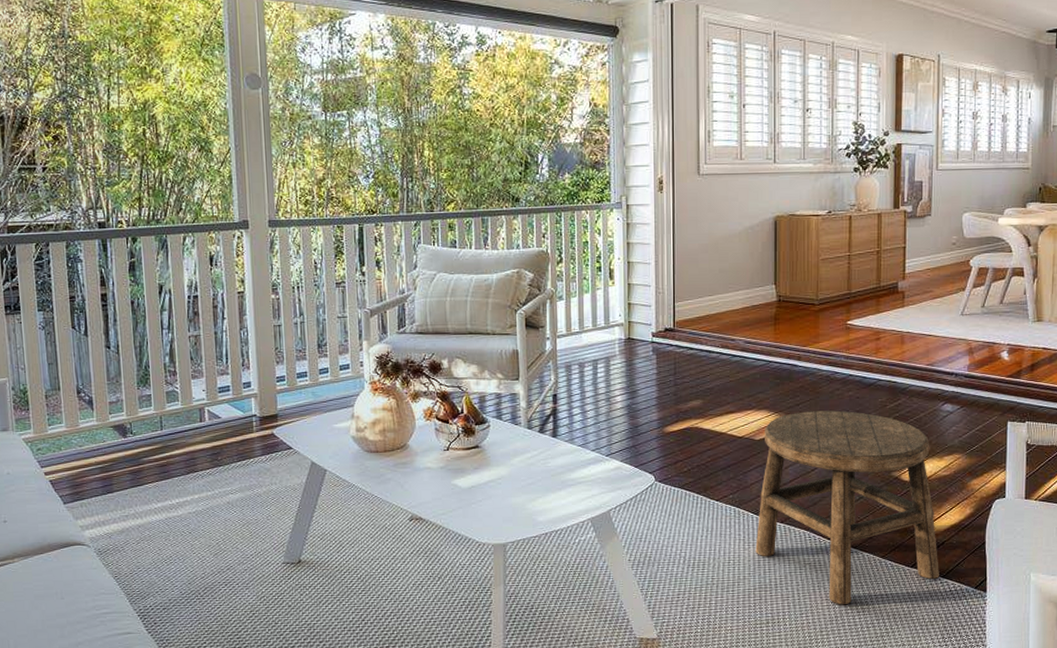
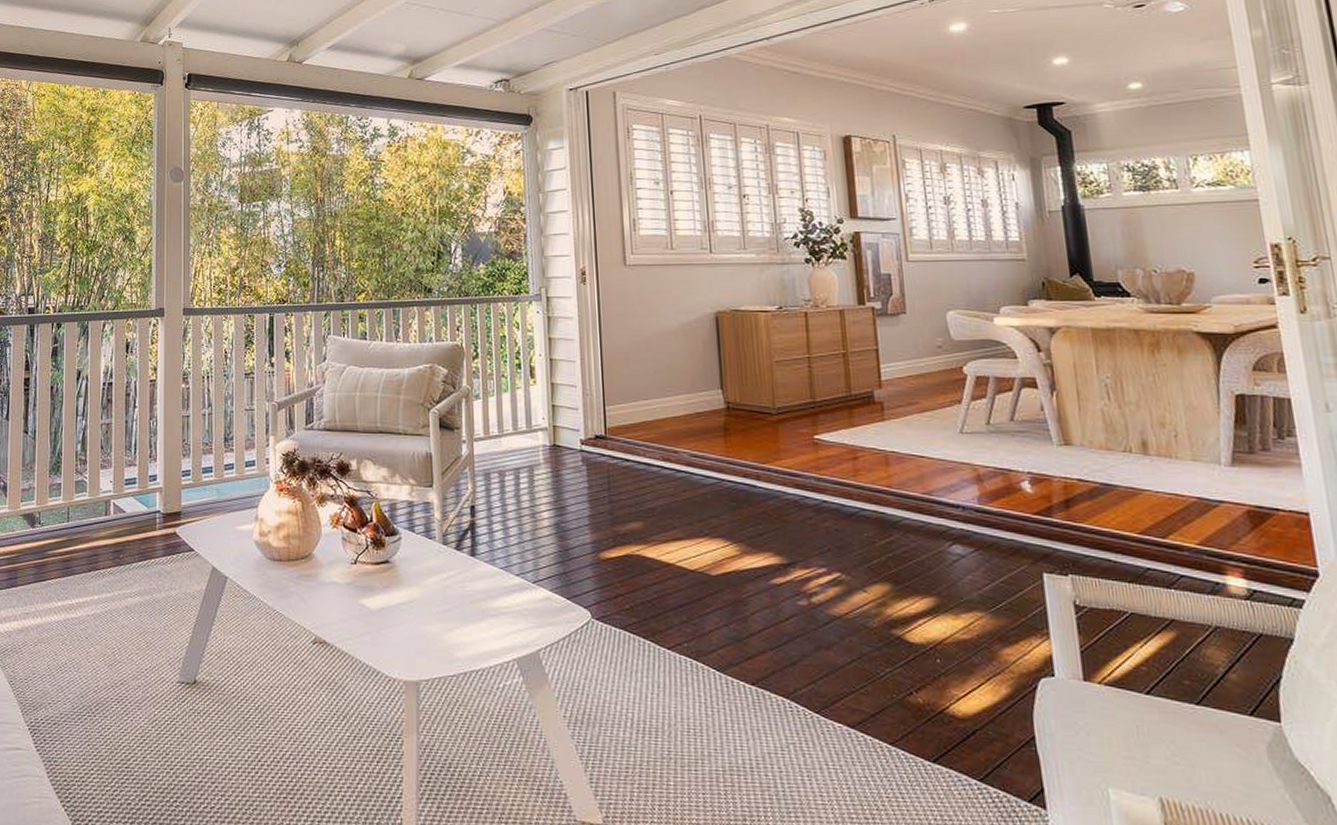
stool: present [755,410,939,604] -> none [721,543,975,805]

